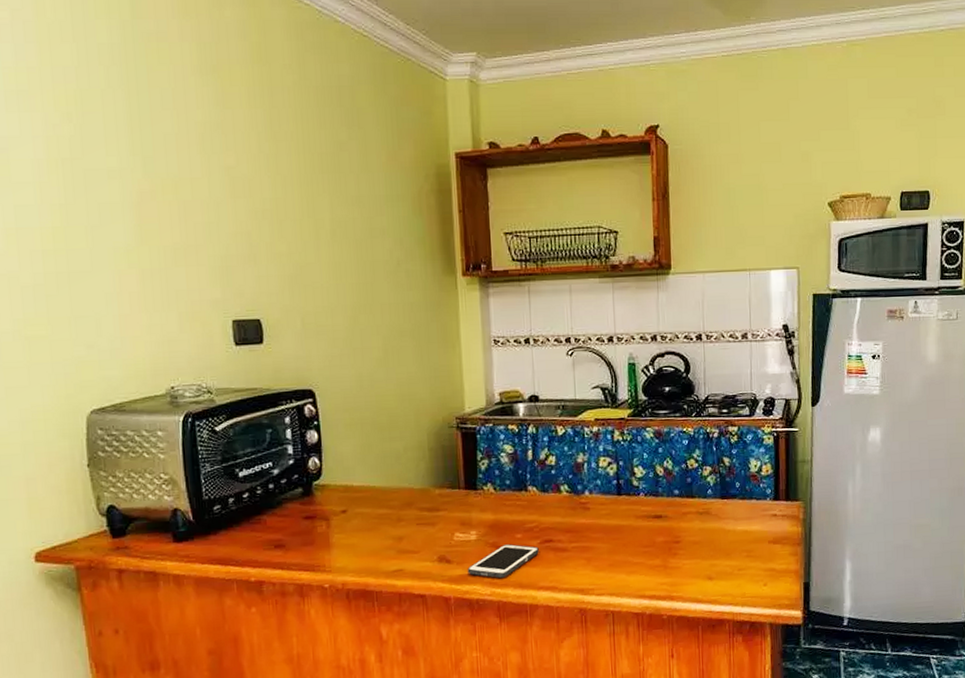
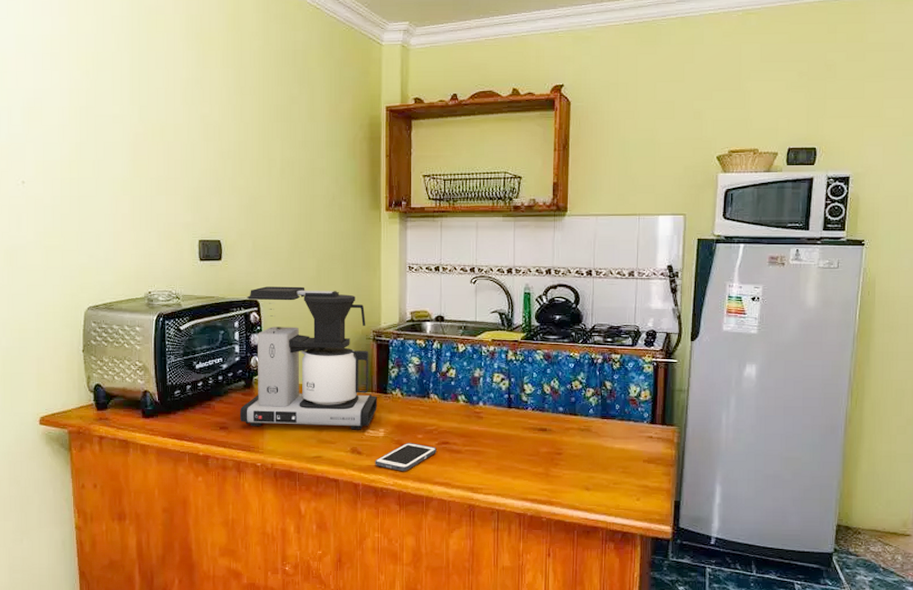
coffee maker: none [298,370,466,542] -> present [239,286,377,430]

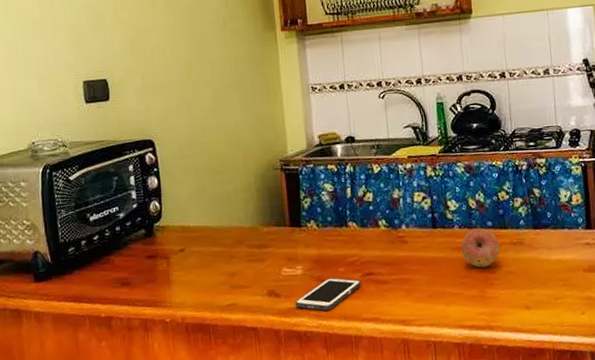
coffee maker: present [239,286,377,430] -> none [140,120,292,279]
fruit: none [532,412,568,448] -> present [460,228,501,268]

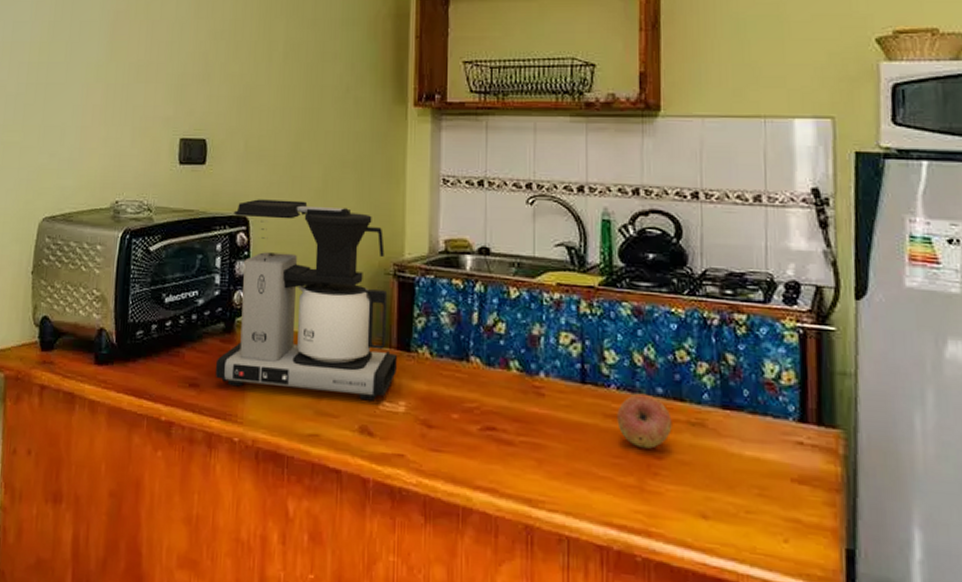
coffee maker: none [140,120,292,279] -> present [215,199,397,401]
cell phone: present [295,277,361,311] -> none [391,423,478,466]

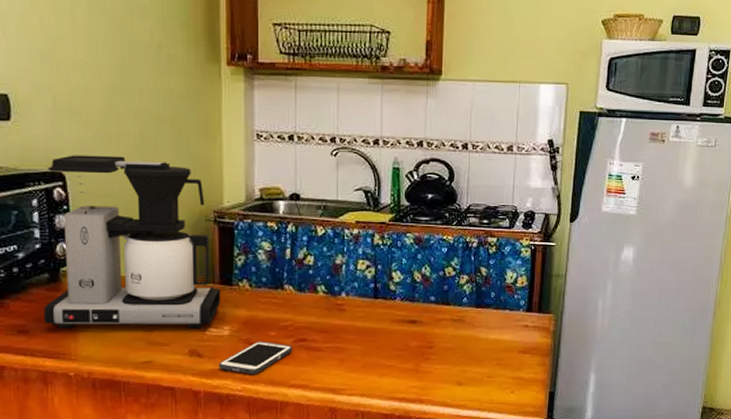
cell phone: none [391,423,478,466] -> present [219,340,292,374]
fruit: present [617,393,672,449] -> none [401,302,441,342]

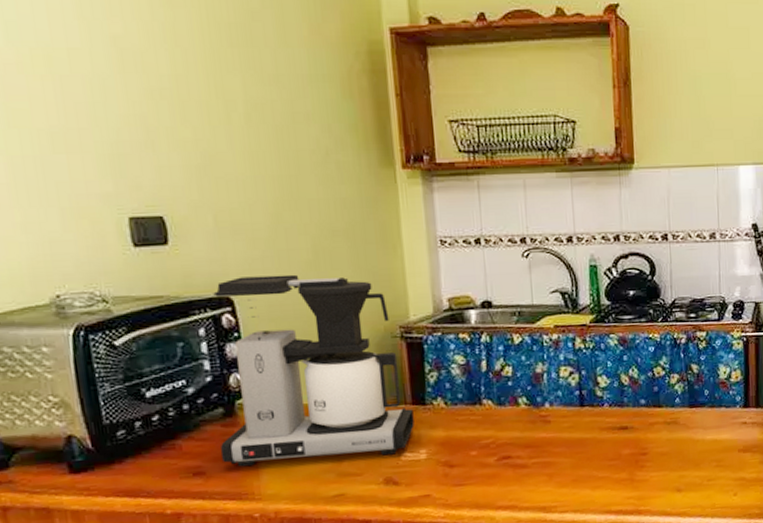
cell phone: present [219,340,292,374] -> none [417,462,496,499]

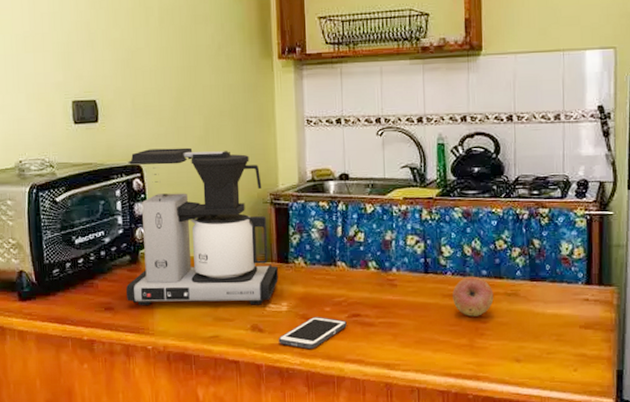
cell phone: none [417,462,496,499] -> present [278,316,347,349]
fruit: none [610,406,653,449] -> present [452,276,494,317]

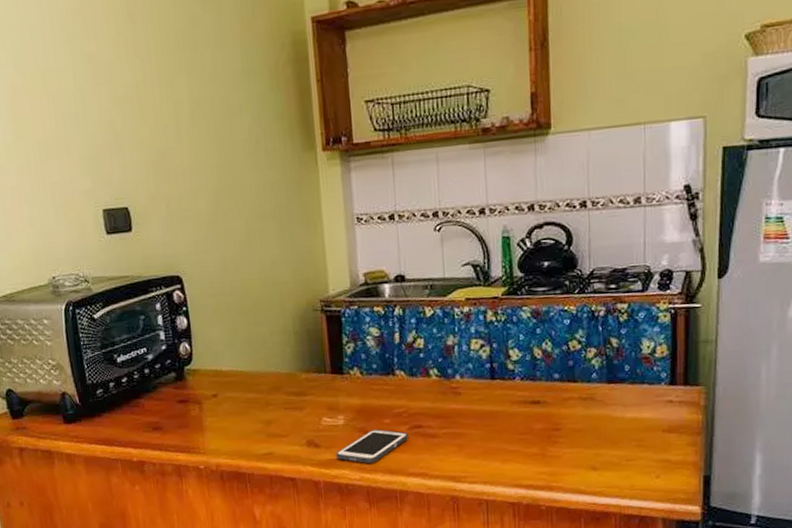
coffee maker: present [125,147,278,306] -> none [166,254,333,425]
fruit: present [452,276,494,317] -> none [522,380,567,424]

